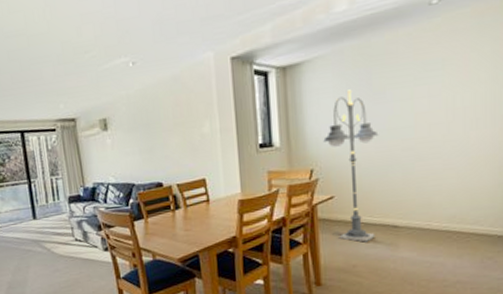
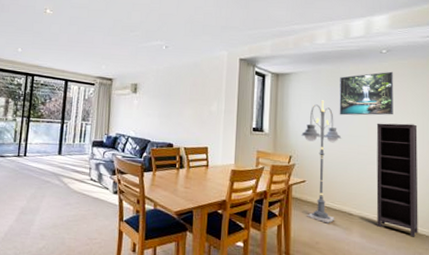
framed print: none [371,28,450,105] -> present [339,71,394,116]
bookcase: none [426,96,488,240] -> present [376,123,418,237]

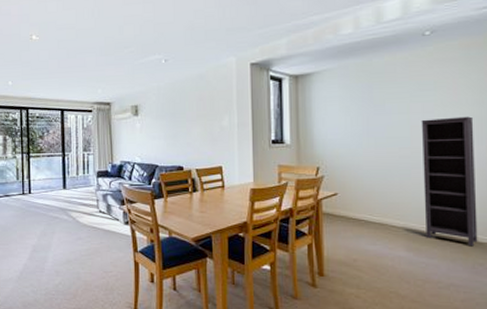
floor lamp: present [301,100,342,224] -> none [329,100,379,239]
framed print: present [339,71,394,116] -> none [373,56,442,115]

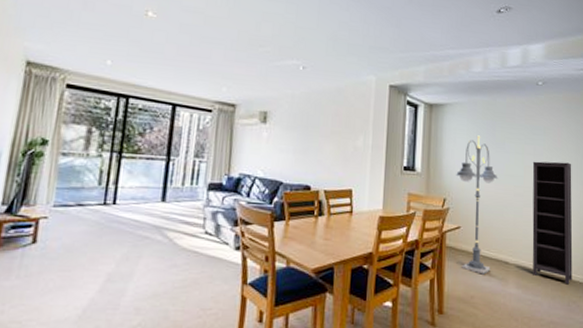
floor lamp: none [329,100,379,239] -> present [456,135,498,275]

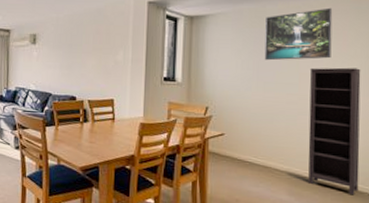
floor lamp: present [456,135,498,275] -> none [219,44,268,180]
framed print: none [495,105,550,153] -> present [264,7,333,61]

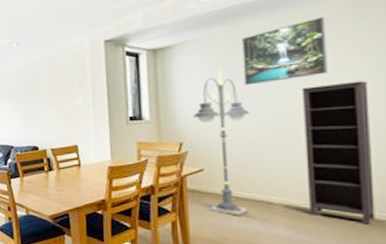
floor lamp: none [219,44,268,180] -> present [193,71,251,216]

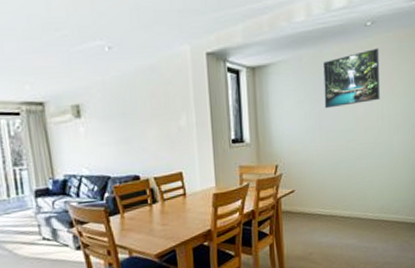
floor lamp: present [193,71,251,216] -> none [286,93,329,232]
bookcase: present [301,80,375,225] -> none [363,107,405,227]

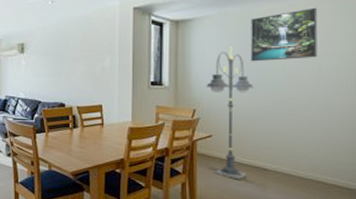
floor lamp: none [286,93,329,232] -> present [206,46,254,180]

